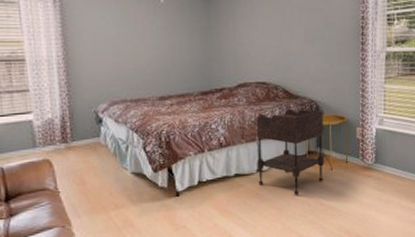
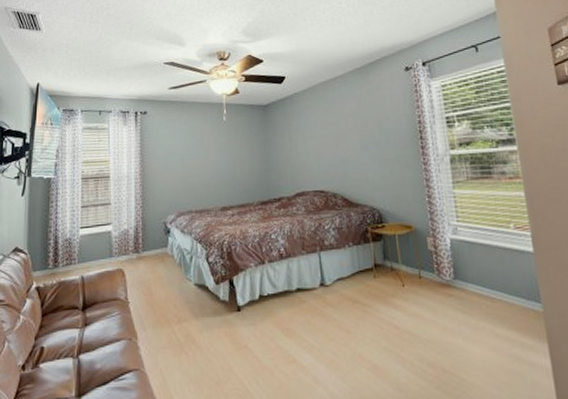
side table: present [256,108,325,196] -> none [316,217,395,315]

